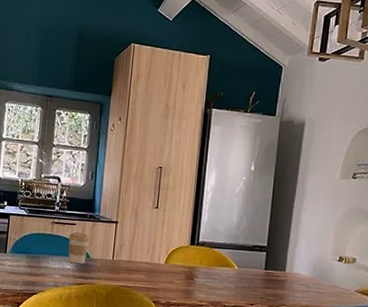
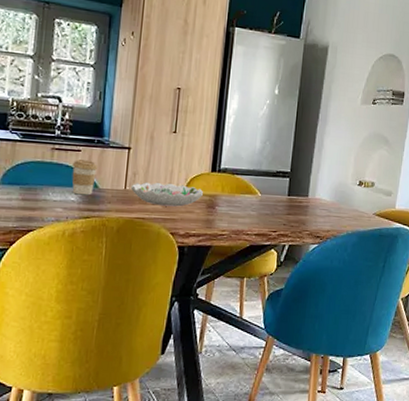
decorative bowl: none [117,253,183,277] -> present [130,182,203,207]

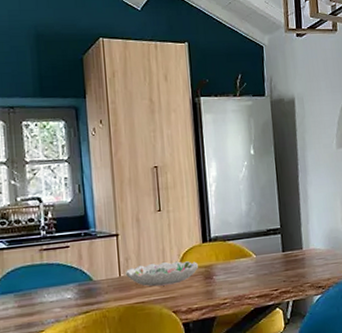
coffee cup: present [72,159,98,195] -> none [63,254,90,292]

